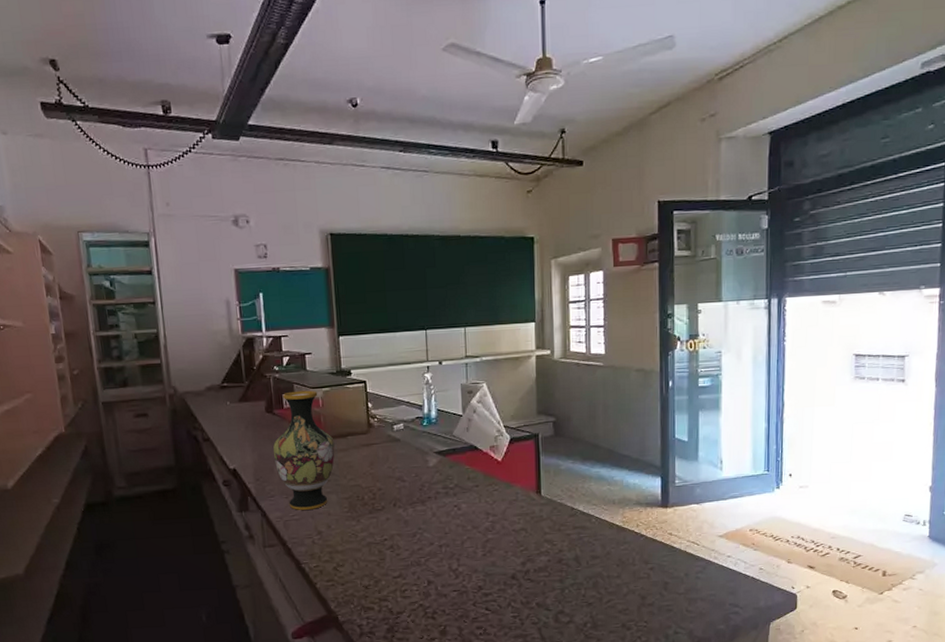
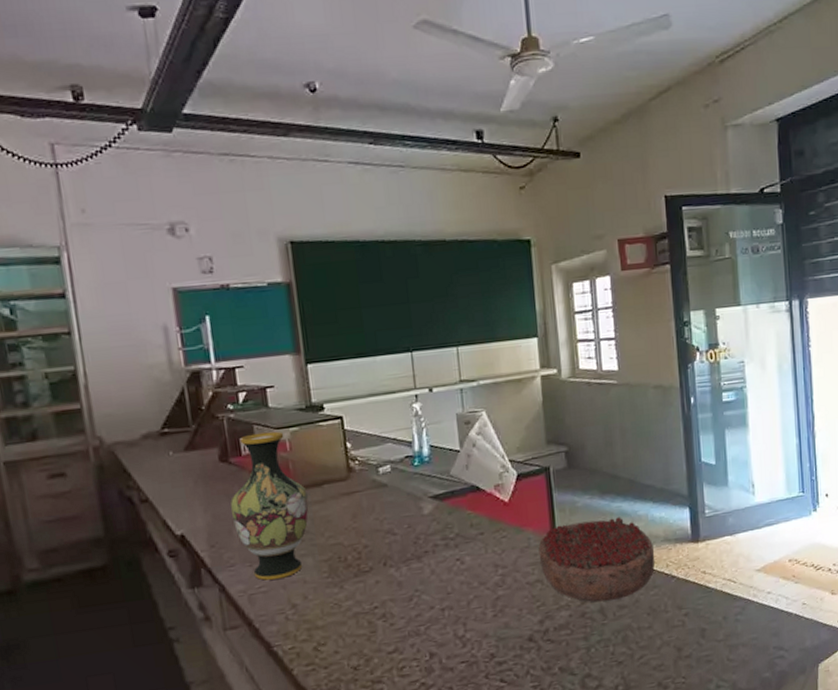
decorative bowl: none [525,480,627,551] -> present [538,516,656,603]

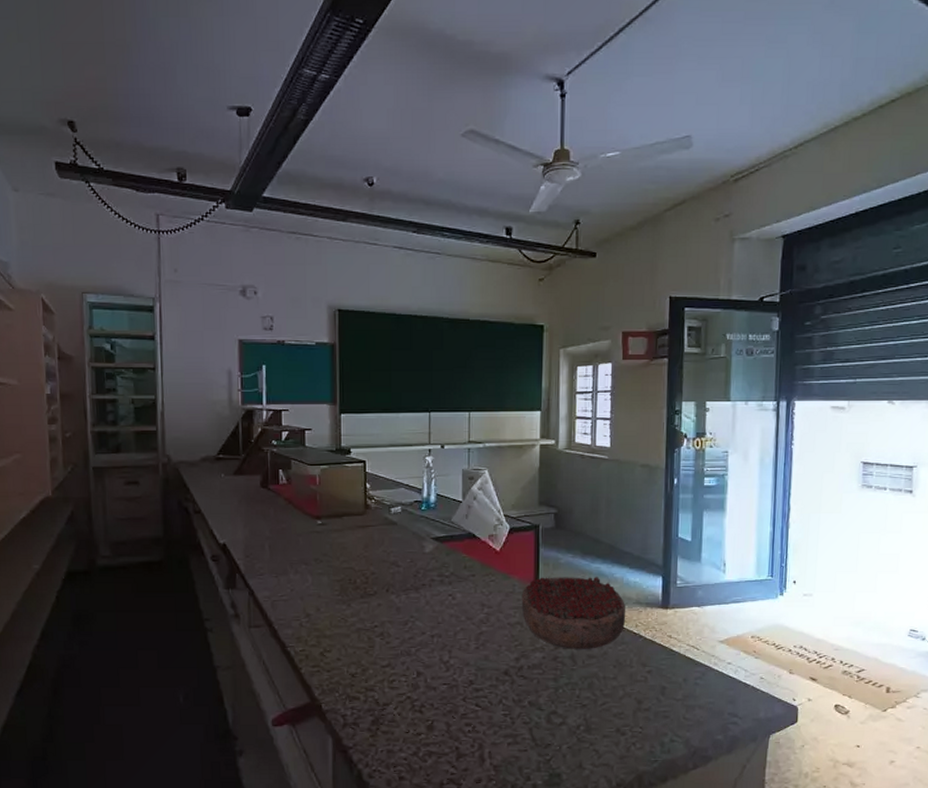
vase: present [231,431,309,581] -> none [266,467,329,590]

